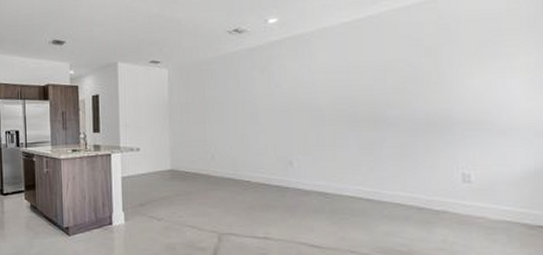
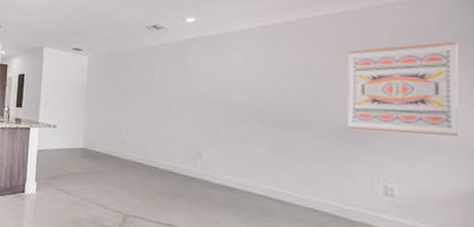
wall art: none [428,25,525,121] -> present [347,41,458,136]

